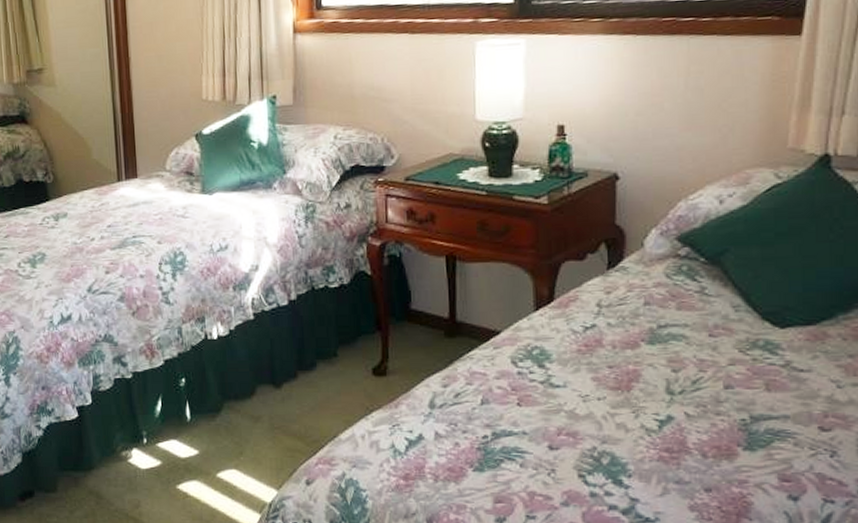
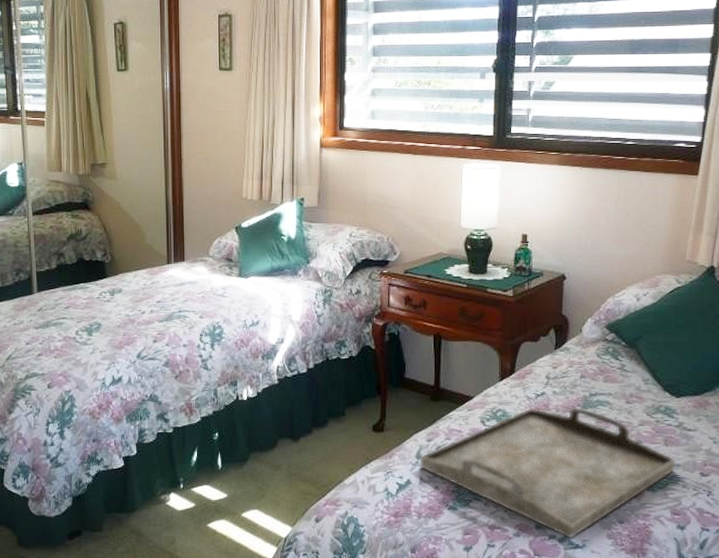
serving tray: none [433,343,784,510] -> present [419,407,676,538]

